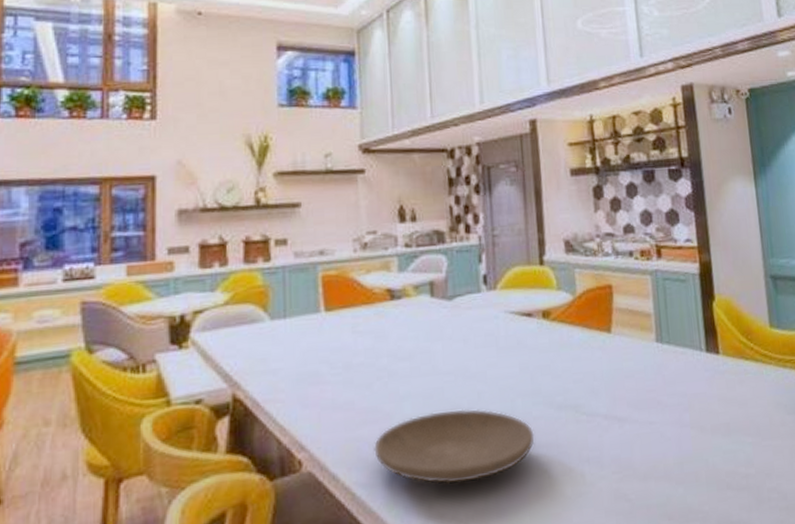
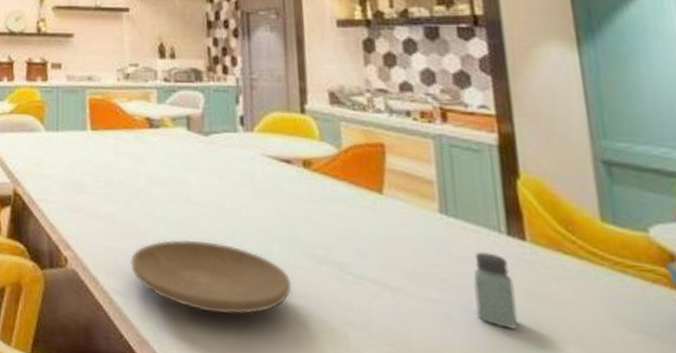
saltshaker: none [682,369,714,434] -> present [473,252,518,329]

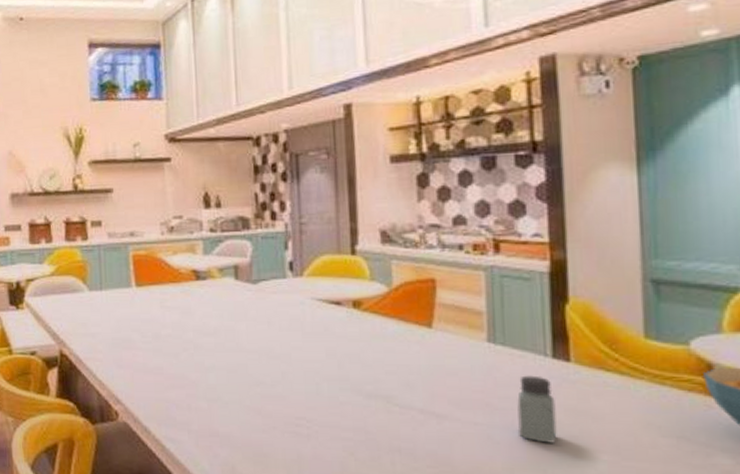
plate: present [130,239,292,315] -> none [181,385,341,452]

